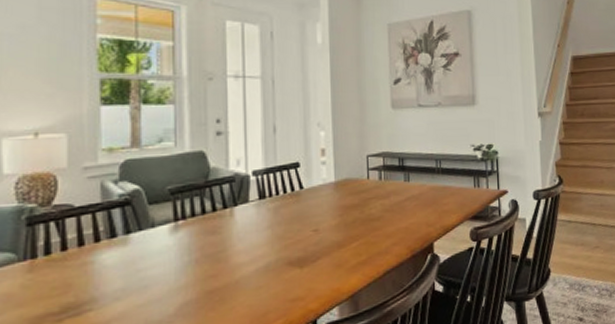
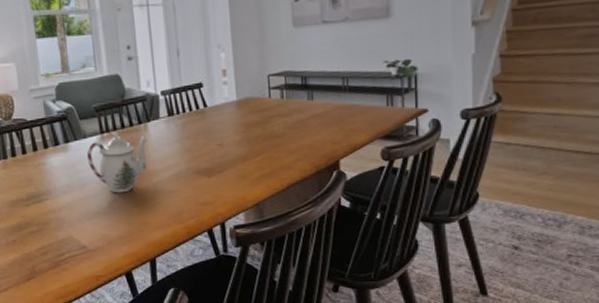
teapot: none [153,218,233,295] -> present [86,131,148,193]

